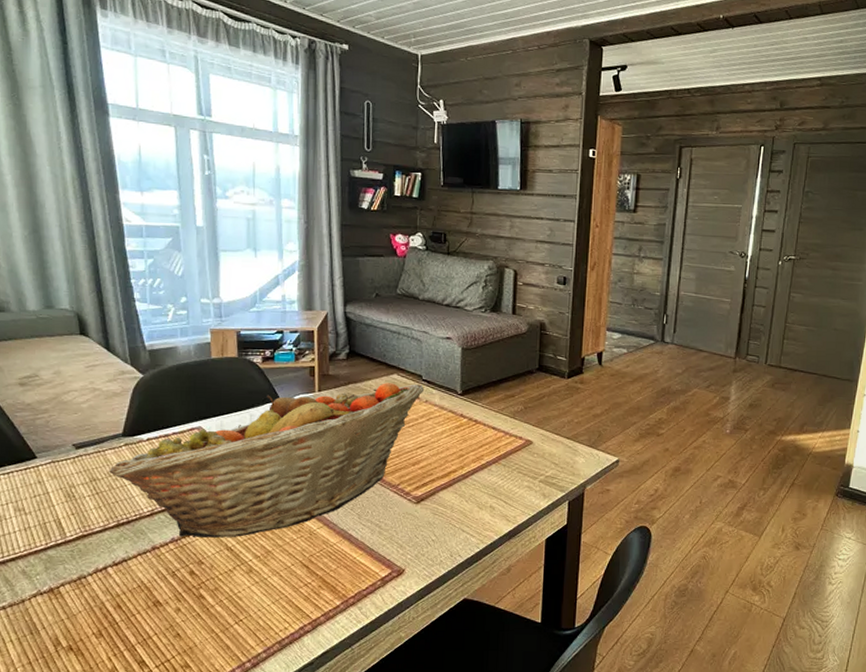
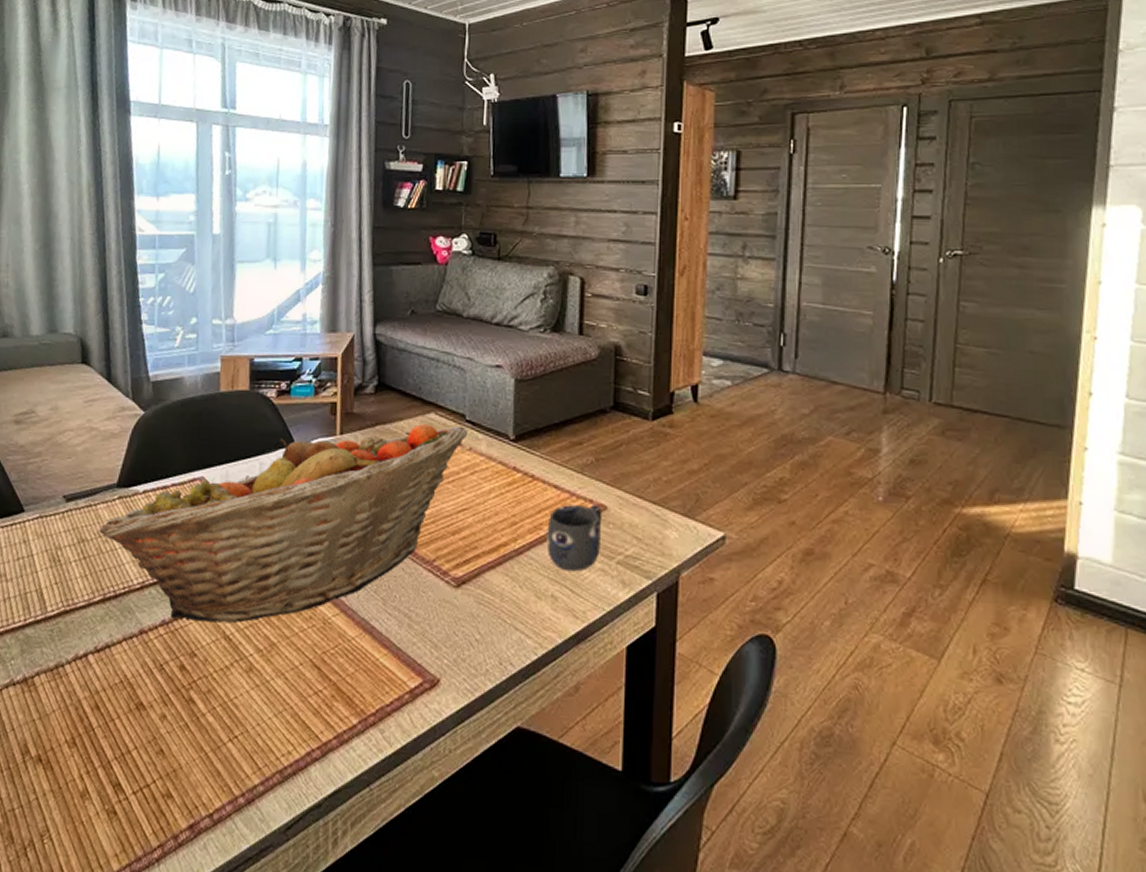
mug: none [486,440,528,489] -> present [546,505,601,572]

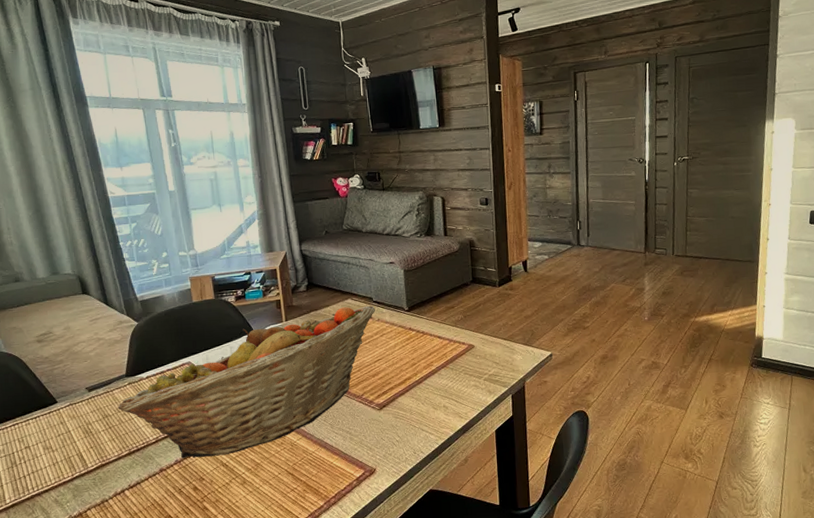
mug: present [546,505,601,572] -> none [436,345,473,390]

